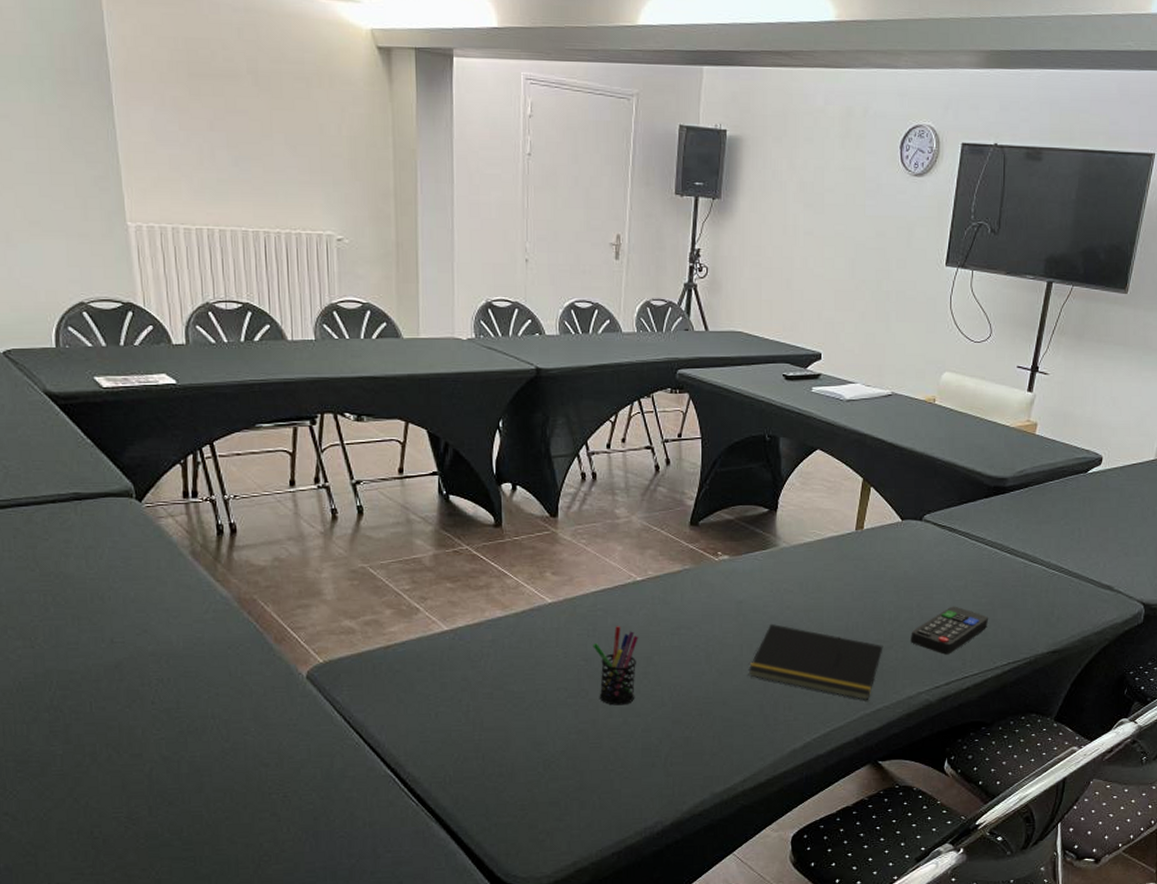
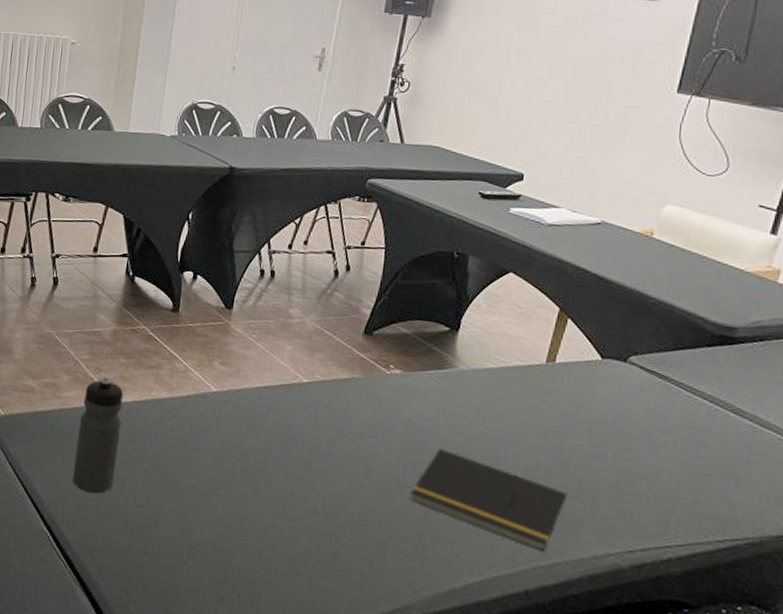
water bottle: none [410,605,457,726] -> present [73,376,123,494]
pen holder: present [593,626,638,706] -> none [251,425,298,507]
remote control: present [911,606,989,655] -> none [601,462,703,517]

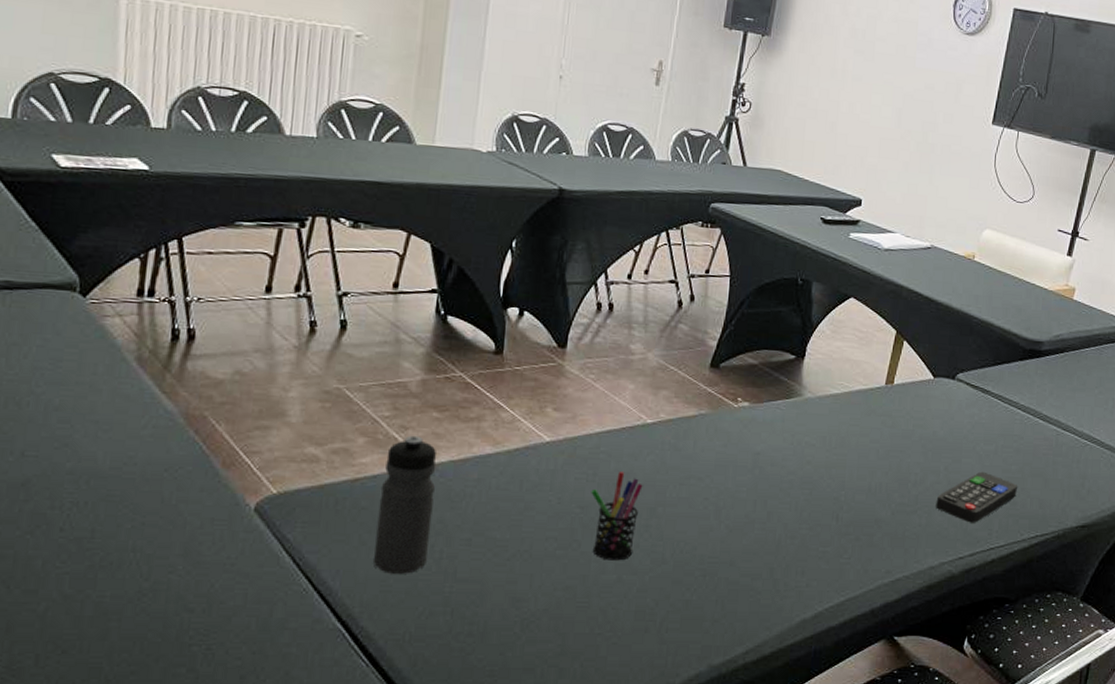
pen holder: none [251,425,298,507] -> present [591,472,643,561]
notepad: present [409,448,568,551] -> none [760,478,907,568]
remote control: none [601,462,703,517] -> present [936,471,1018,523]

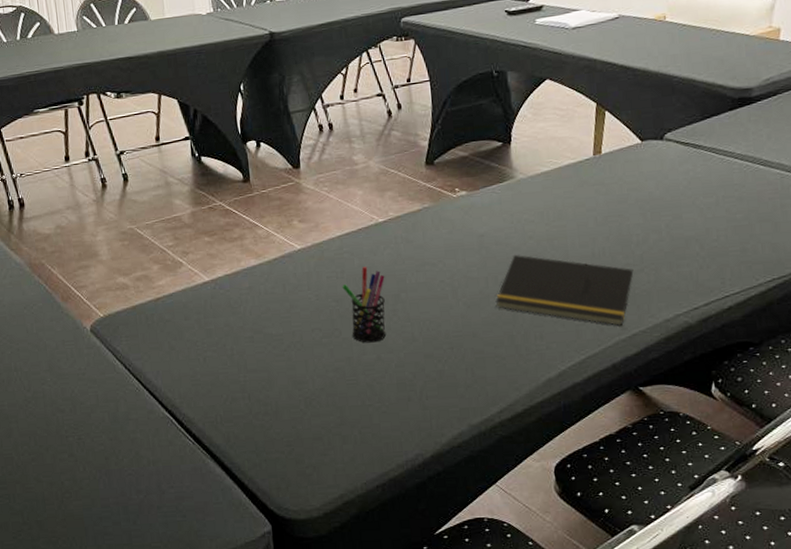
water bottle: present [374,435,437,574] -> none [176,258,222,371]
notepad: none [760,478,907,568] -> present [495,254,634,326]
remote control: present [936,471,1018,523] -> none [662,224,747,275]

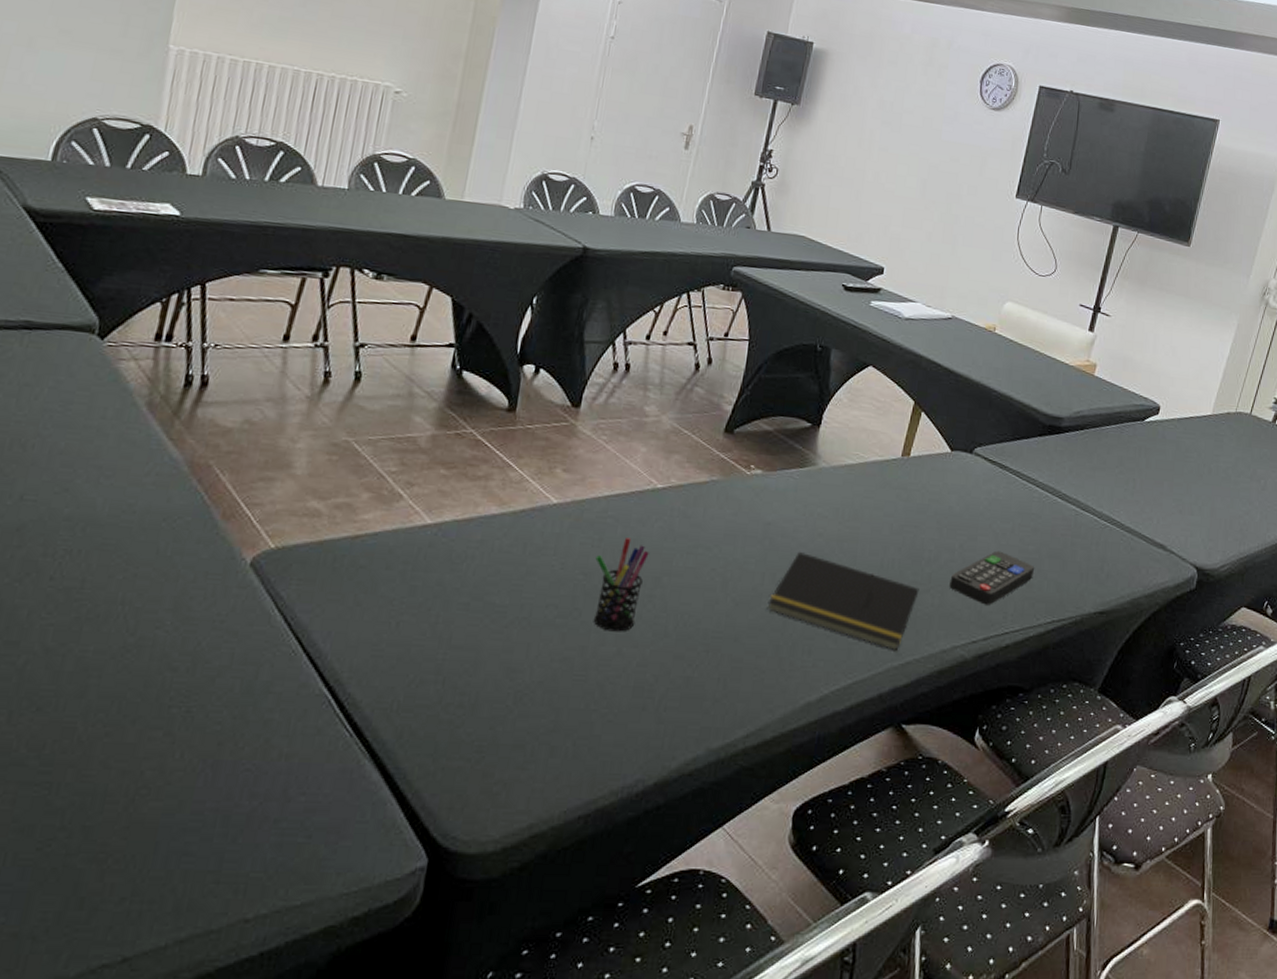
remote control: none [662,224,747,275] -> present [949,550,1035,605]

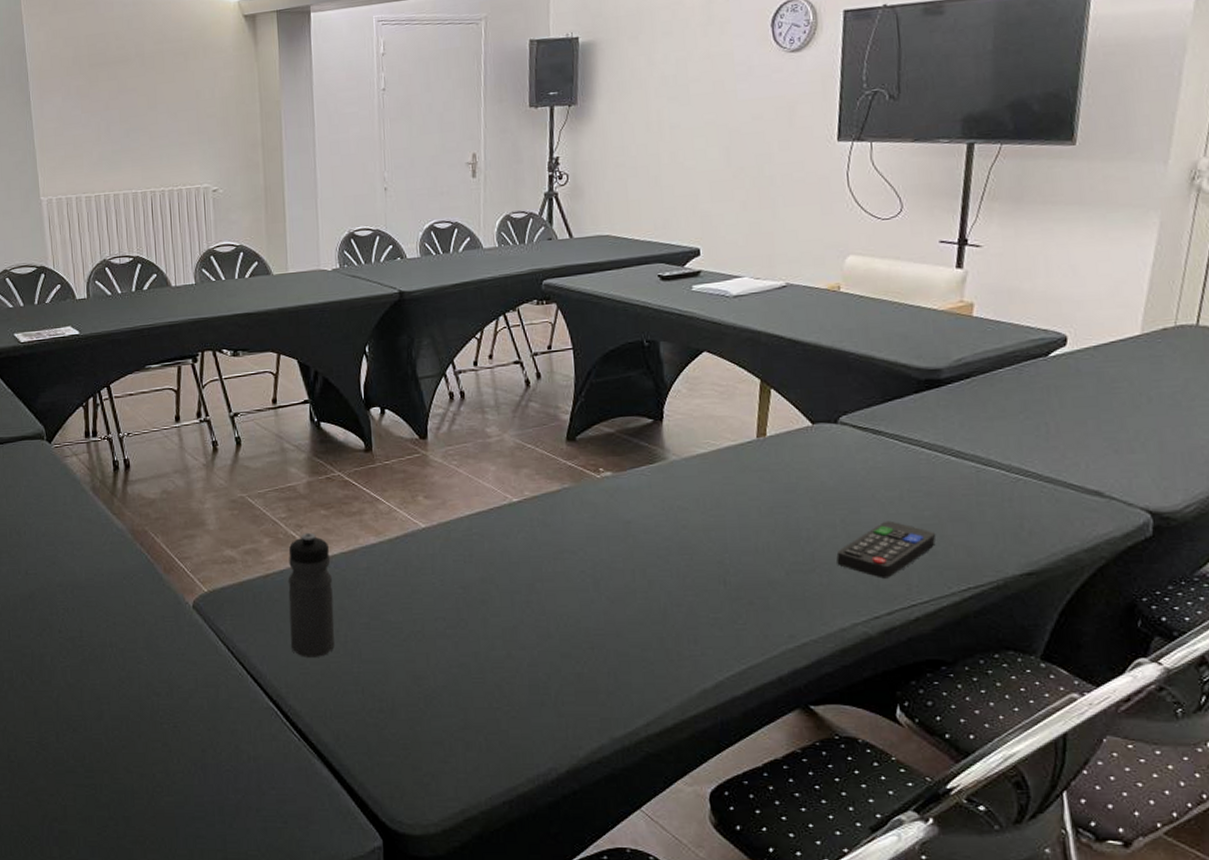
water bottle: none [367,492,441,638] -> present [287,532,335,657]
pen holder: present [593,538,649,632] -> none [470,551,518,637]
notepad: present [767,551,920,650] -> none [643,545,804,633]

